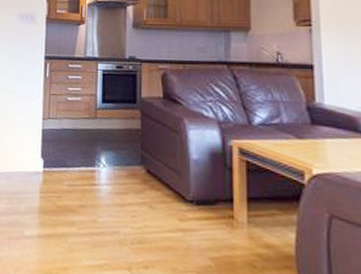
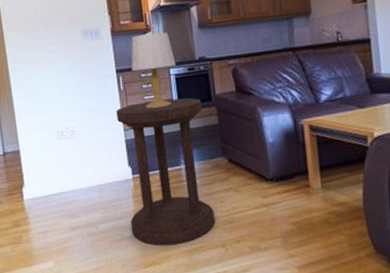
side table: none [32,93,126,257] -> present [116,98,216,246]
table lamp: none [60,25,105,101] -> present [131,32,176,108]

